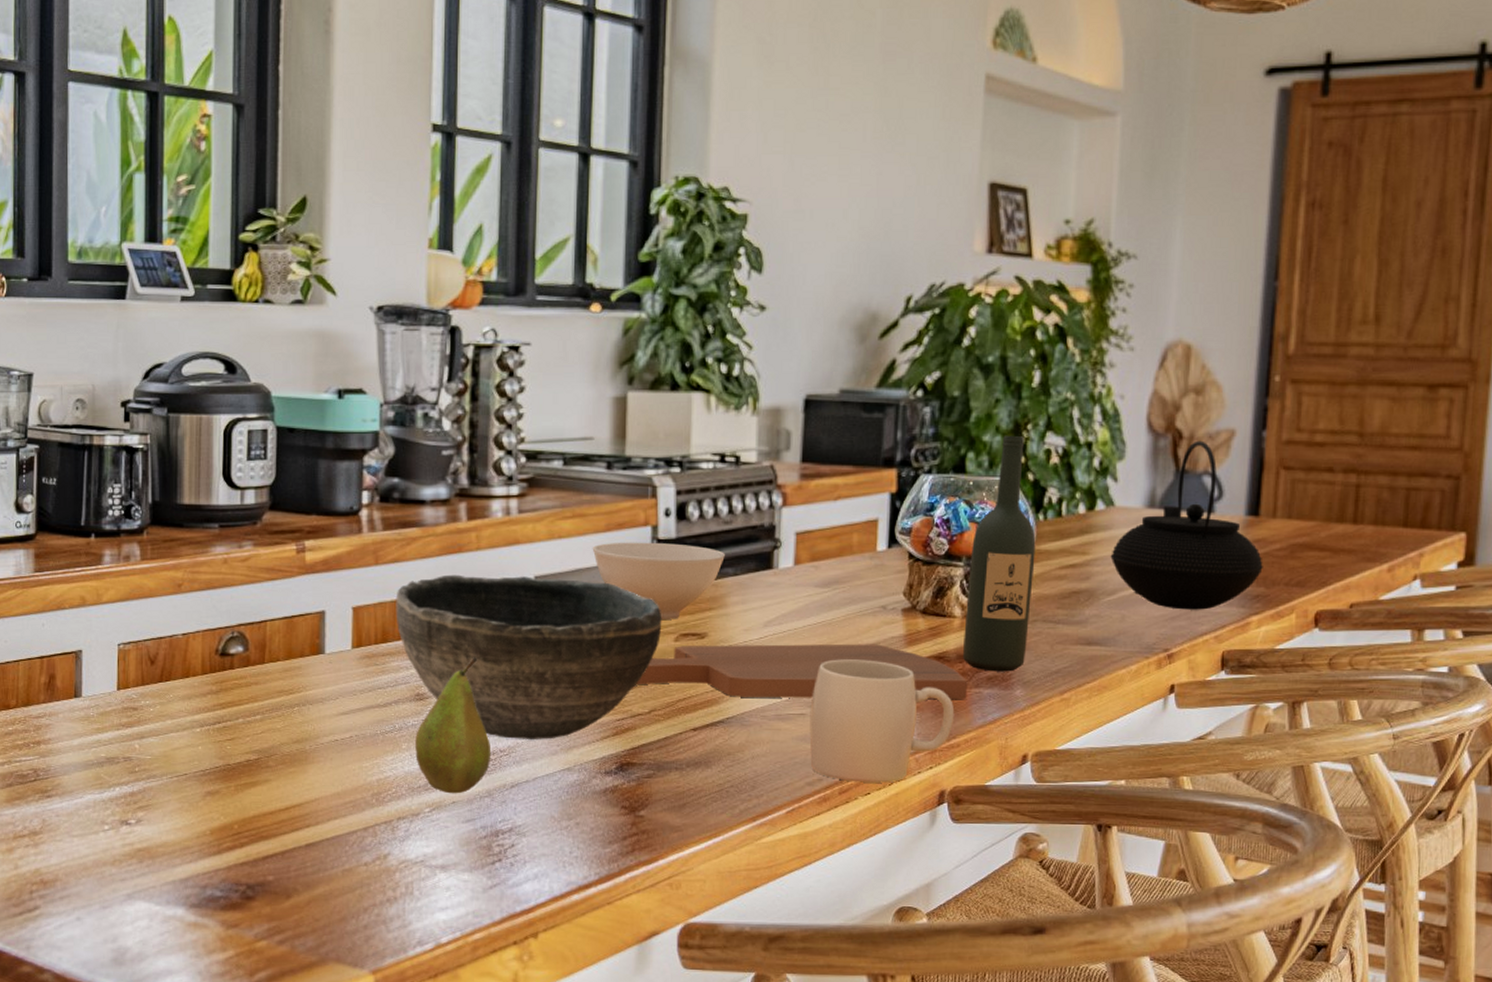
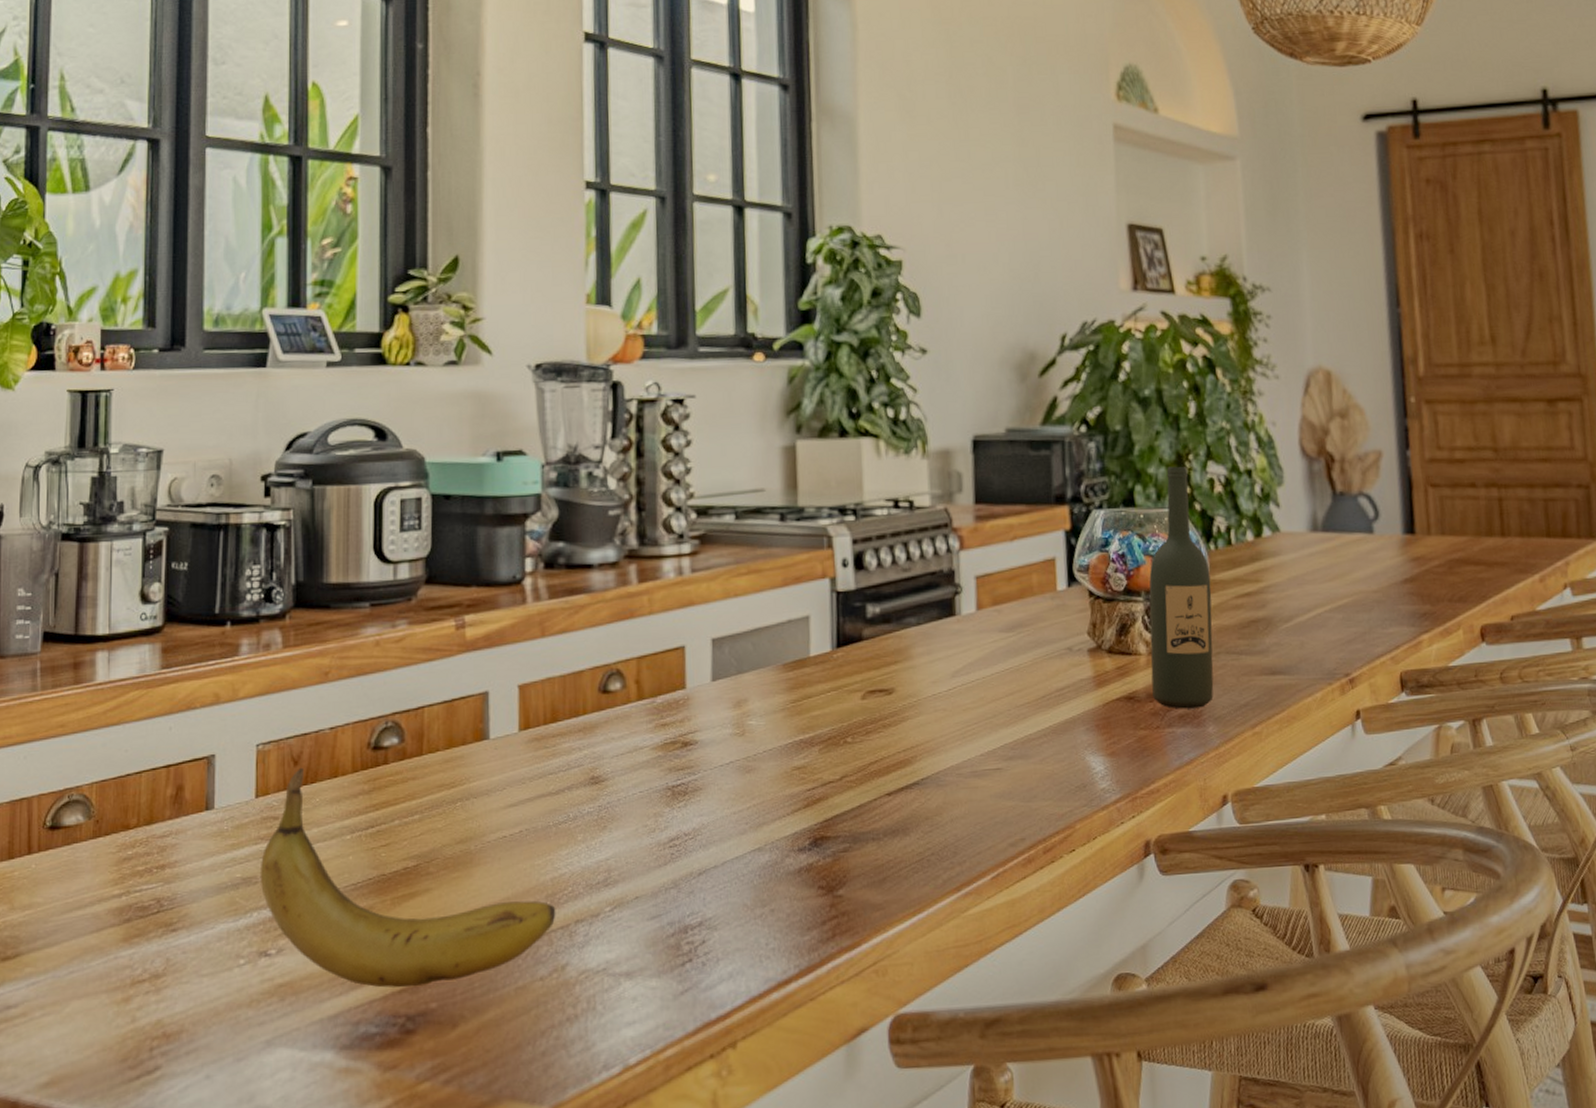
fruit: none [121,666,381,861] -> present [260,767,556,988]
bowl: present [395,574,662,739] -> none [565,639,848,820]
fruit: present [415,657,490,794] -> none [592,732,675,888]
bowl: present [592,542,726,619] -> none [770,595,908,677]
cutting board: present [636,643,968,699] -> none [825,688,1161,755]
mug: present [809,659,955,783] -> none [1005,705,1151,839]
teapot: present [1110,440,1263,610] -> none [1282,463,1426,633]

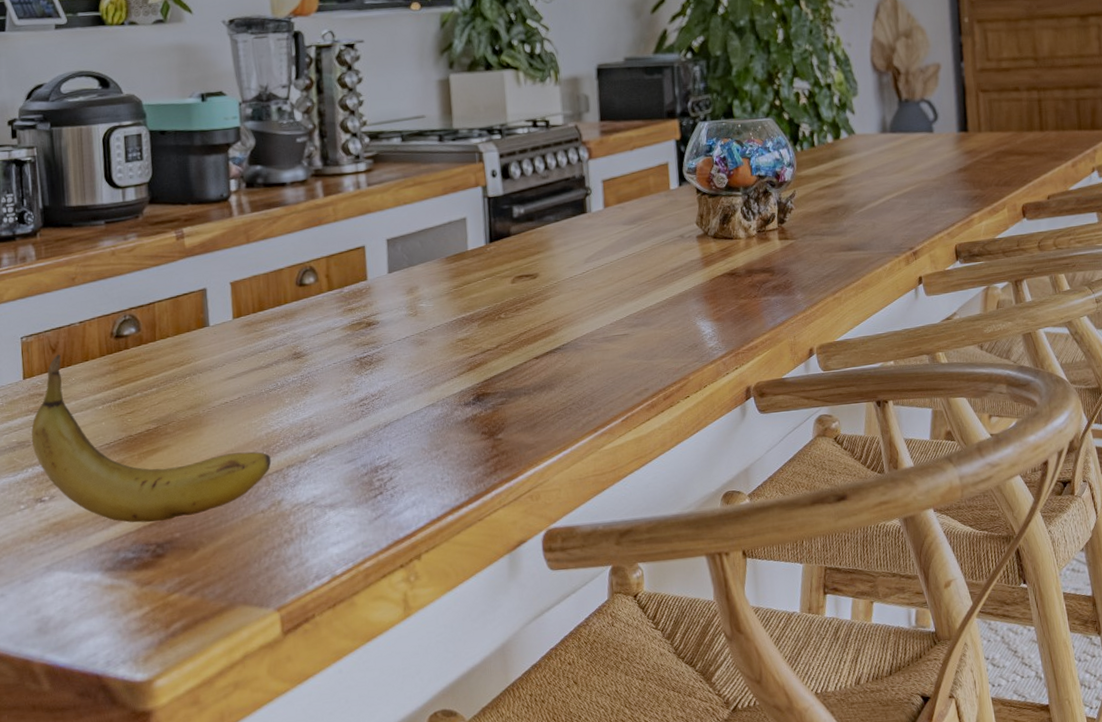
wine bottle: present [1149,466,1214,709] -> none [746,83,801,282]

